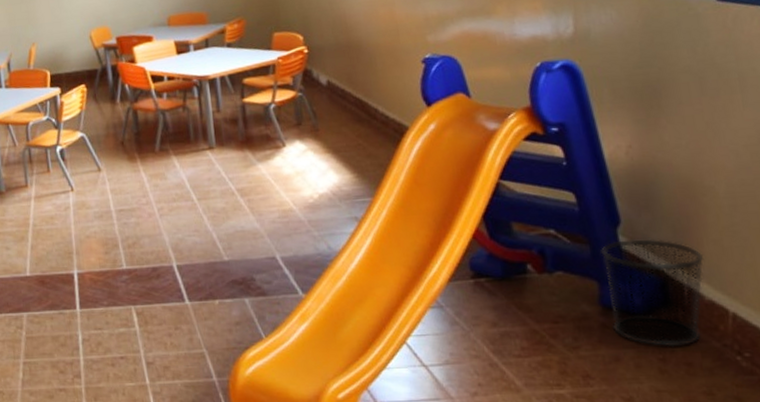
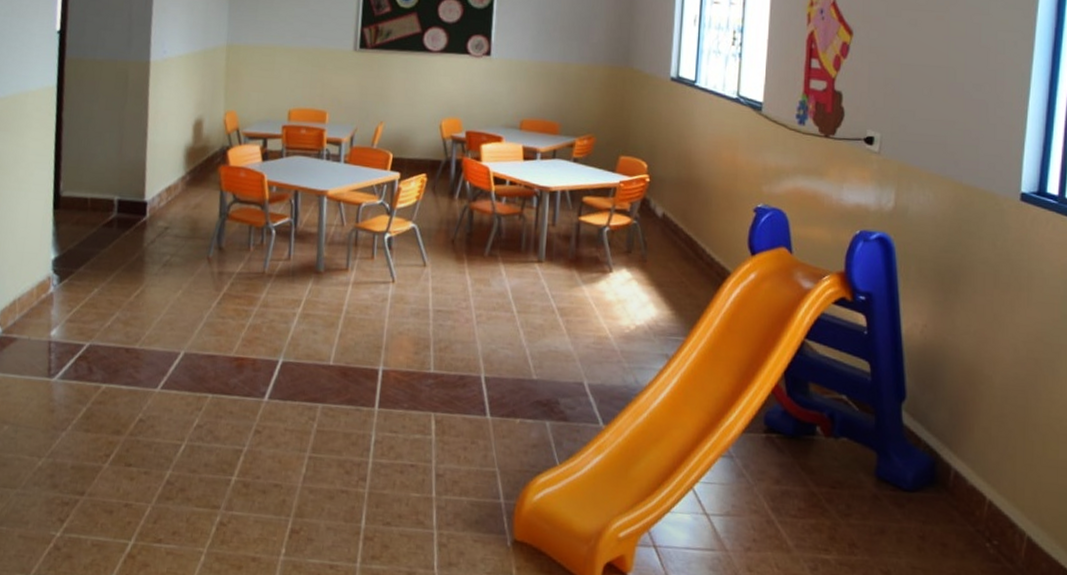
waste bin: present [601,239,705,347] -> none [884,415,973,527]

